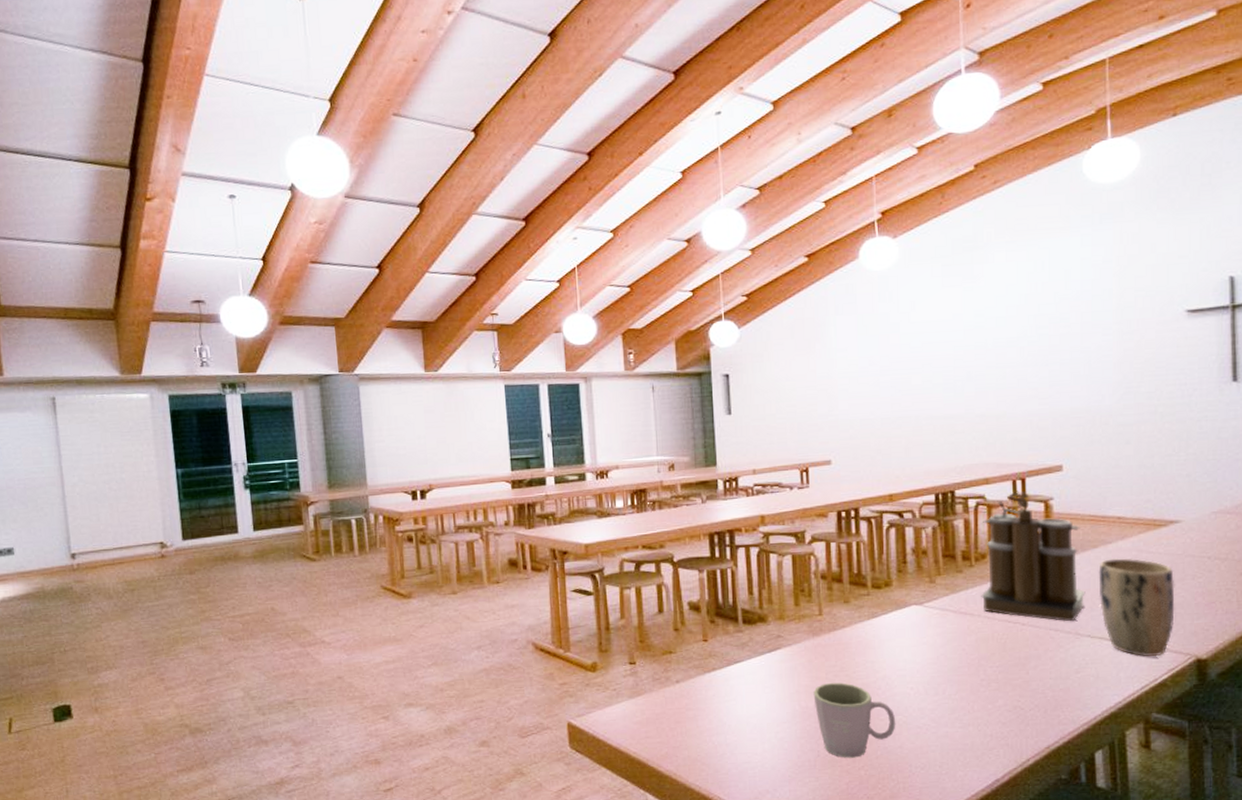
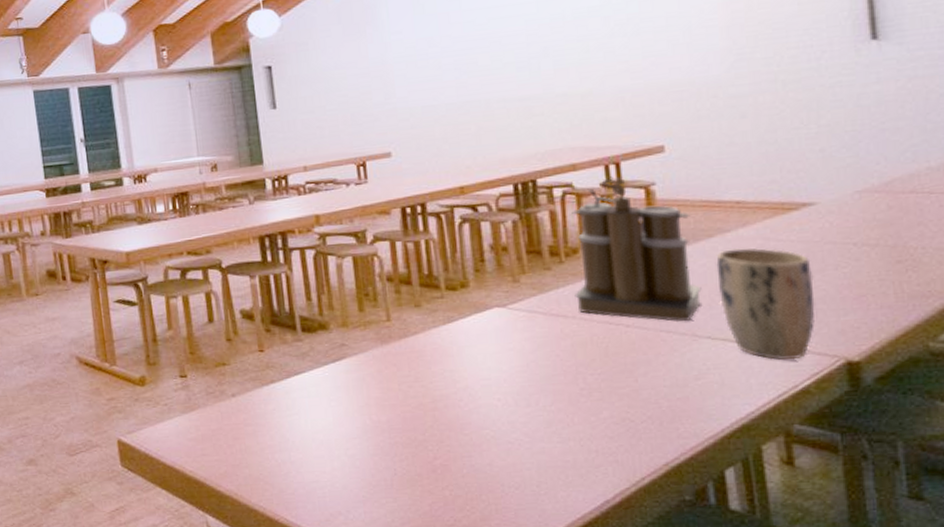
mug: present [813,682,896,758] -> none [385,393,483,477]

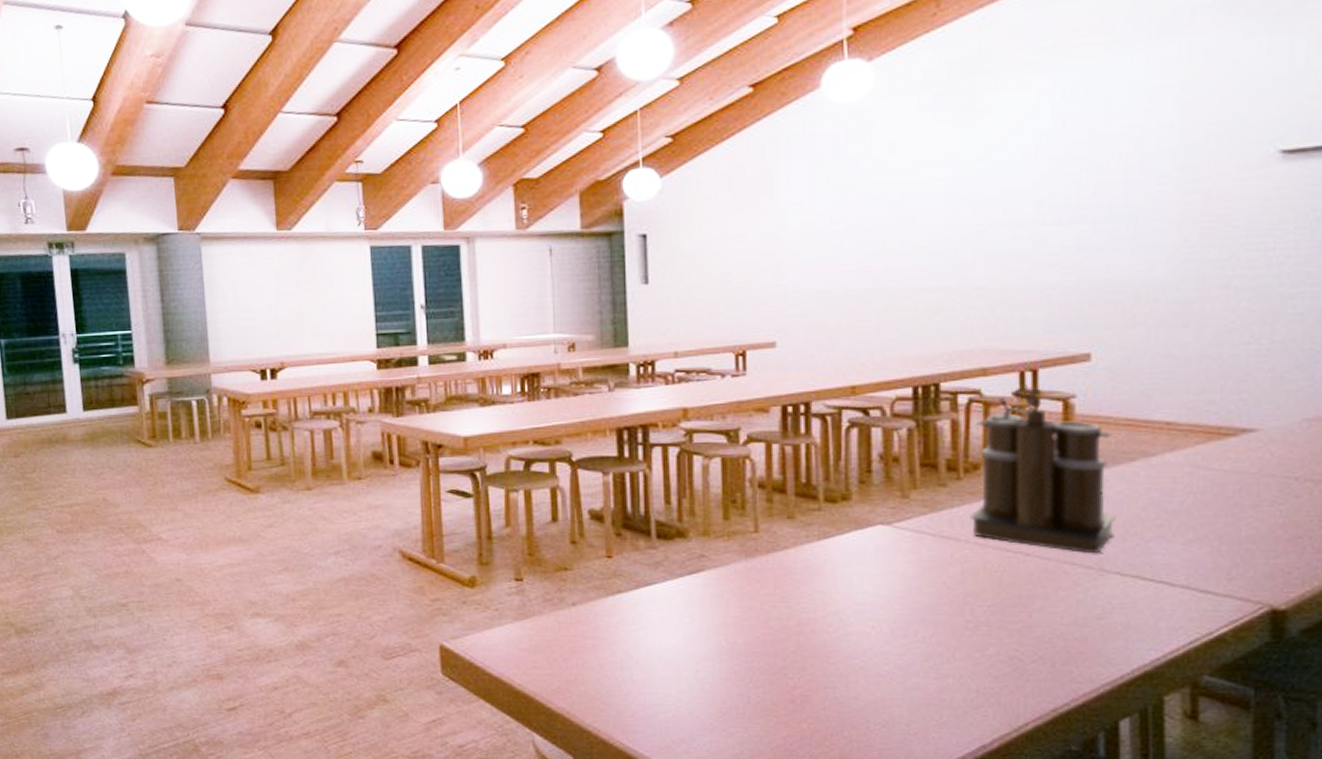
plant pot: present [716,248,815,360] -> none [1135,475,1245,602]

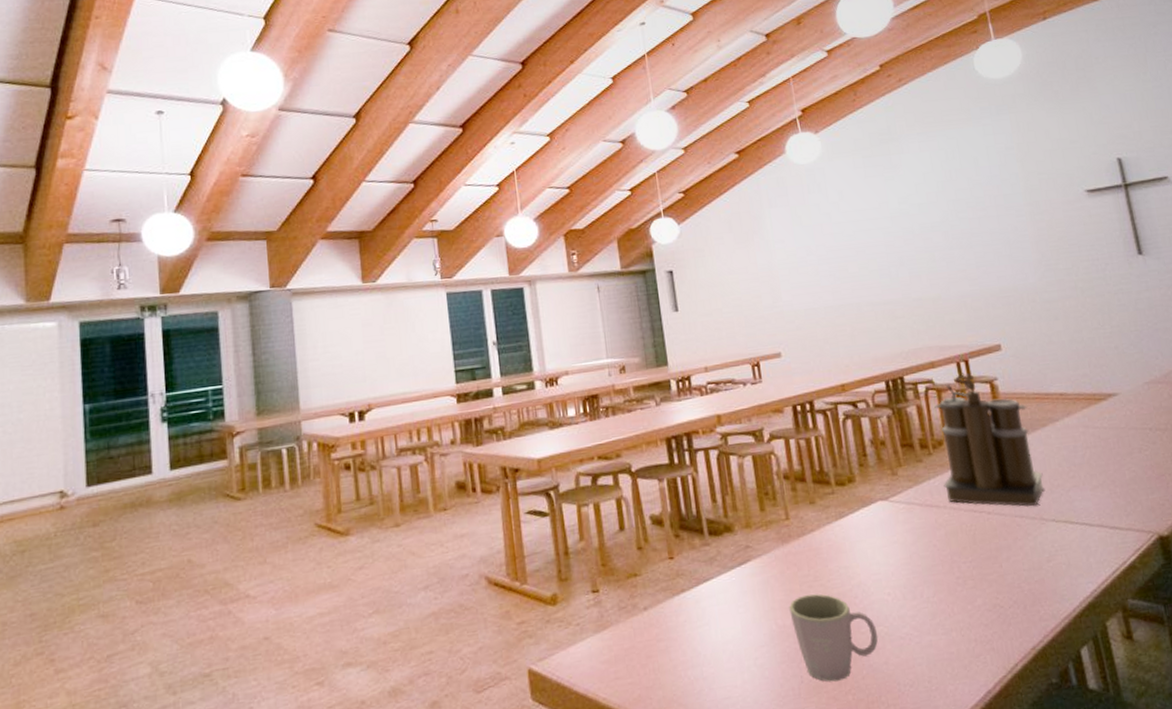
mug: none [744,614,851,707] -> present [789,594,878,682]

